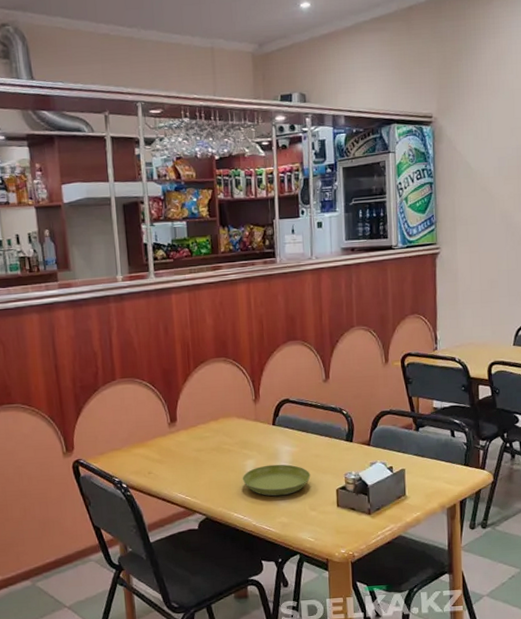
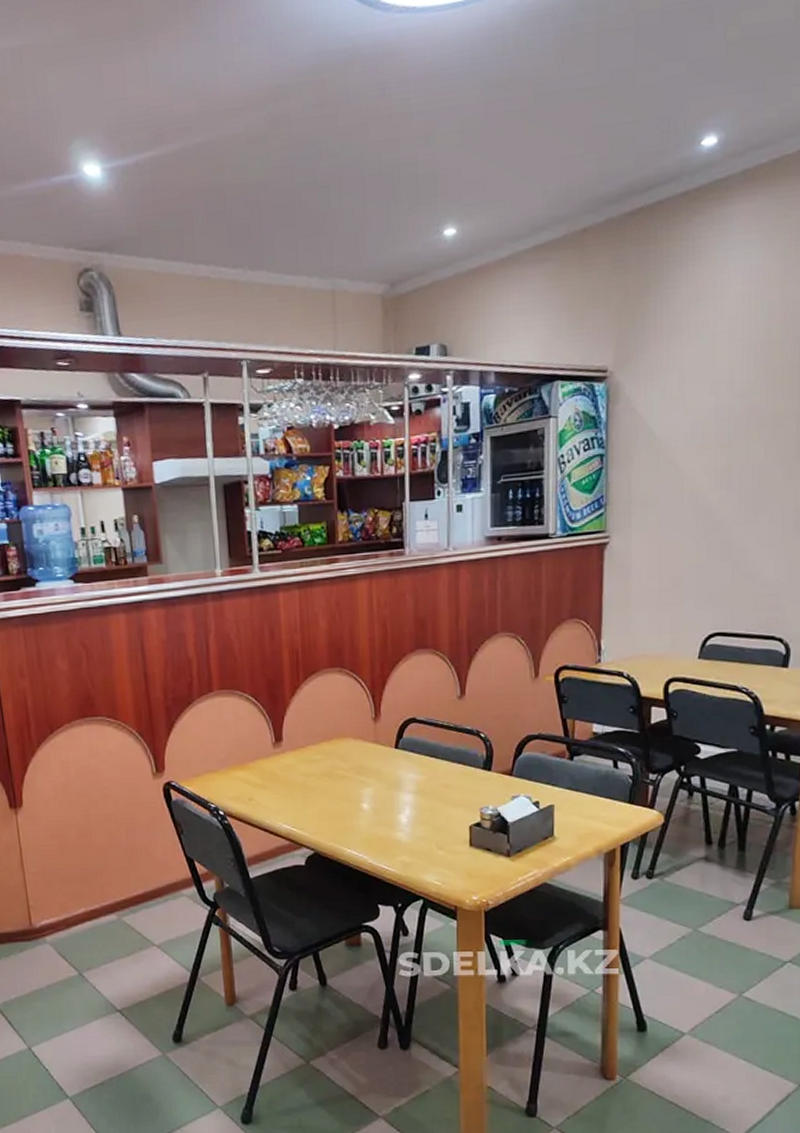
saucer: present [242,464,311,497] -> none [357,794,439,832]

